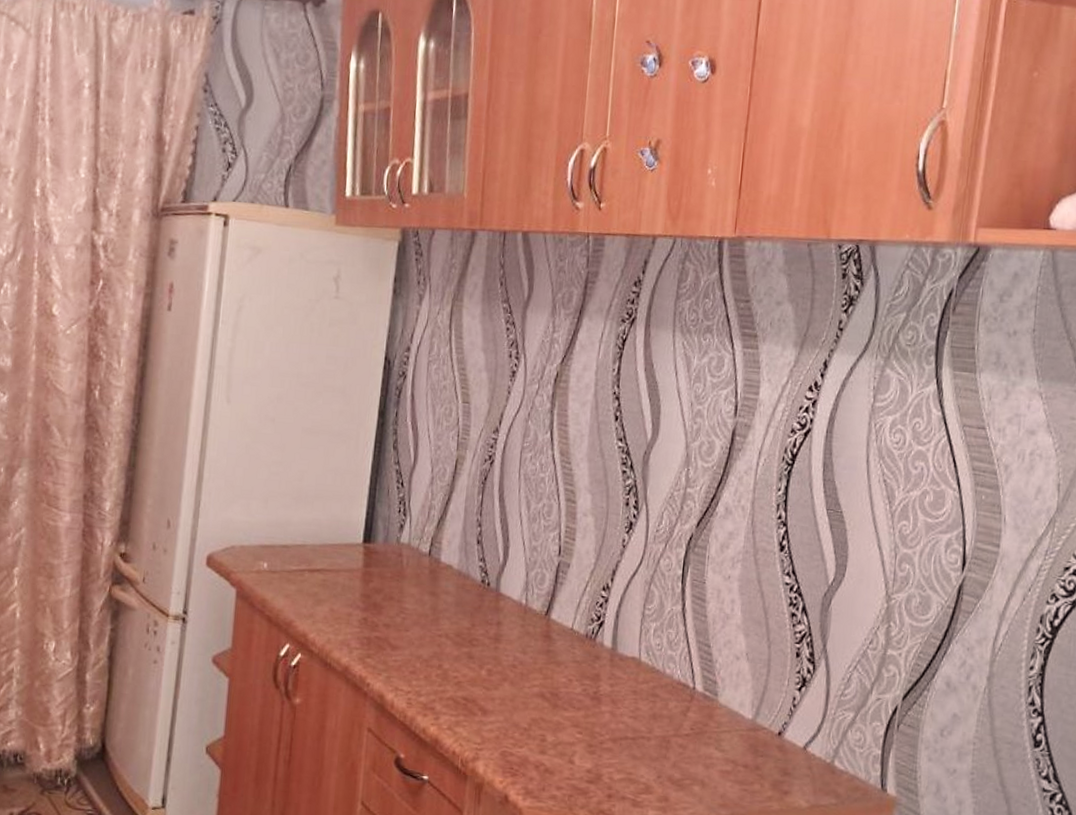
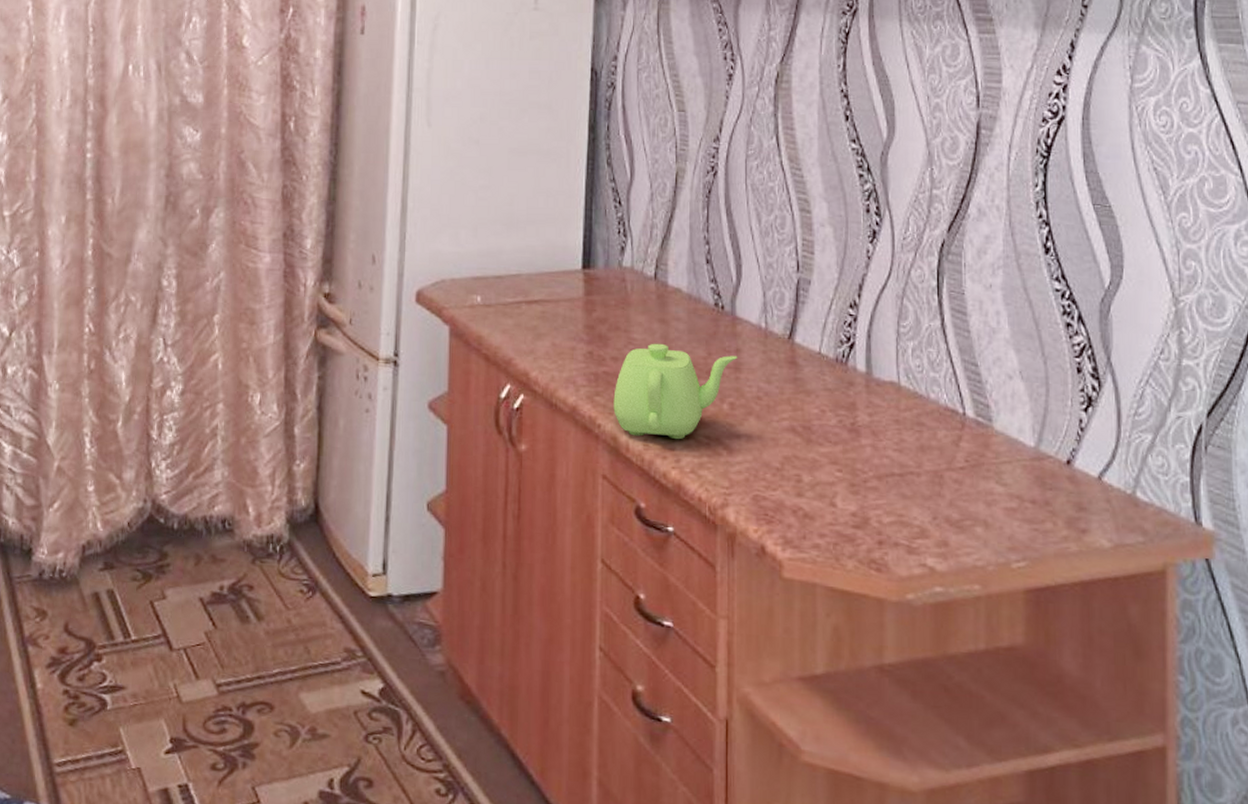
teapot: none [382,613,498,700] -> present [613,343,738,440]

